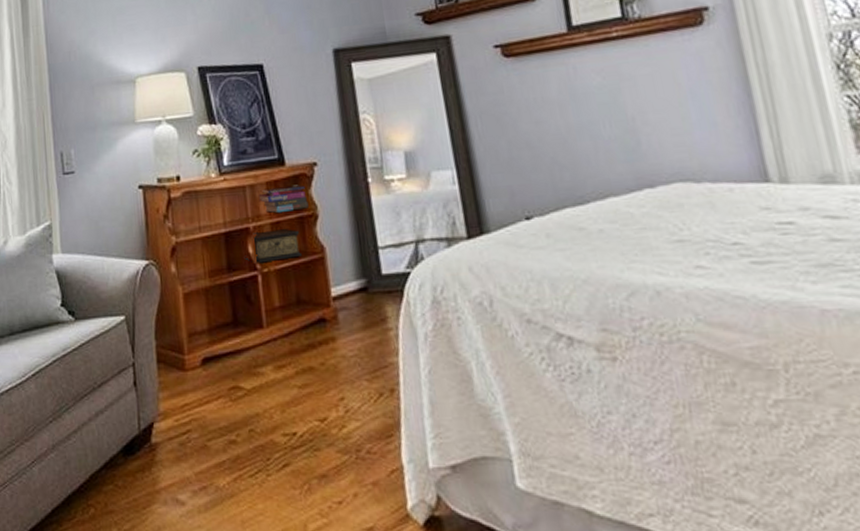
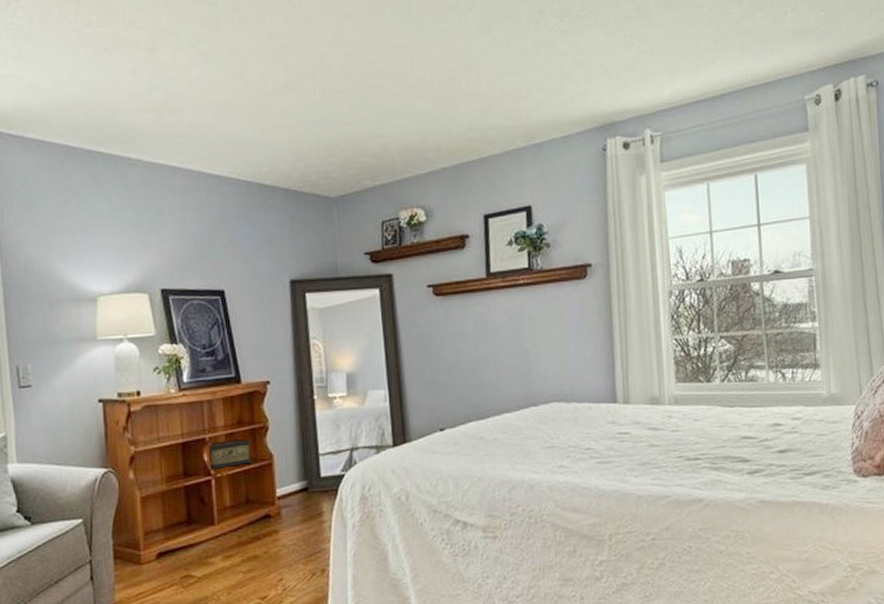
books: present [259,184,309,214] -> none [216,400,261,426]

